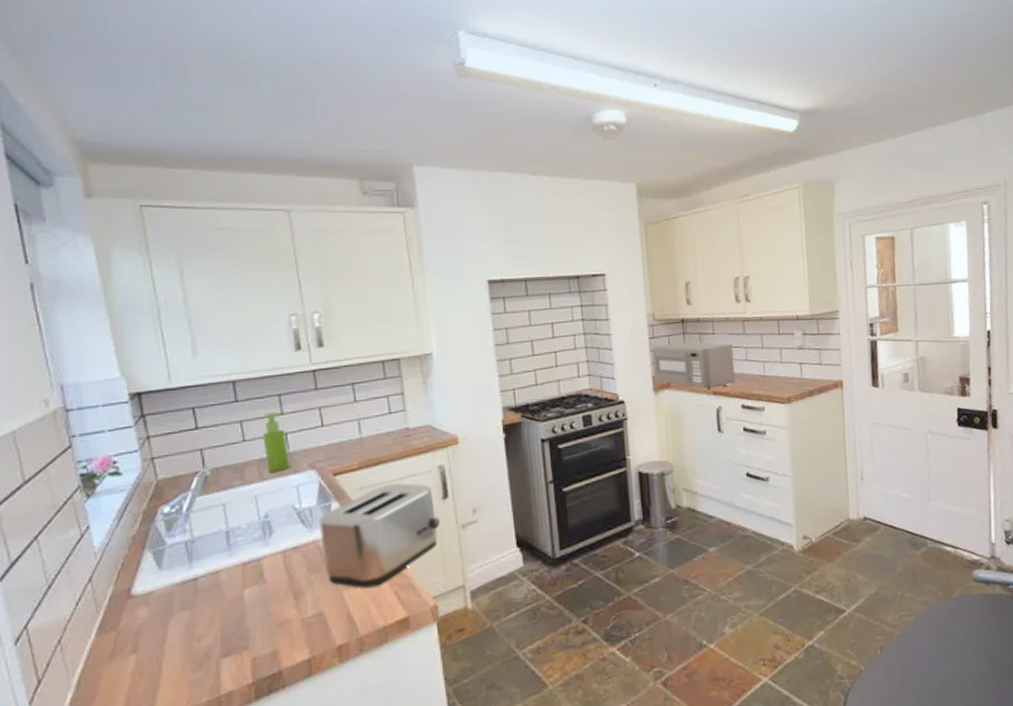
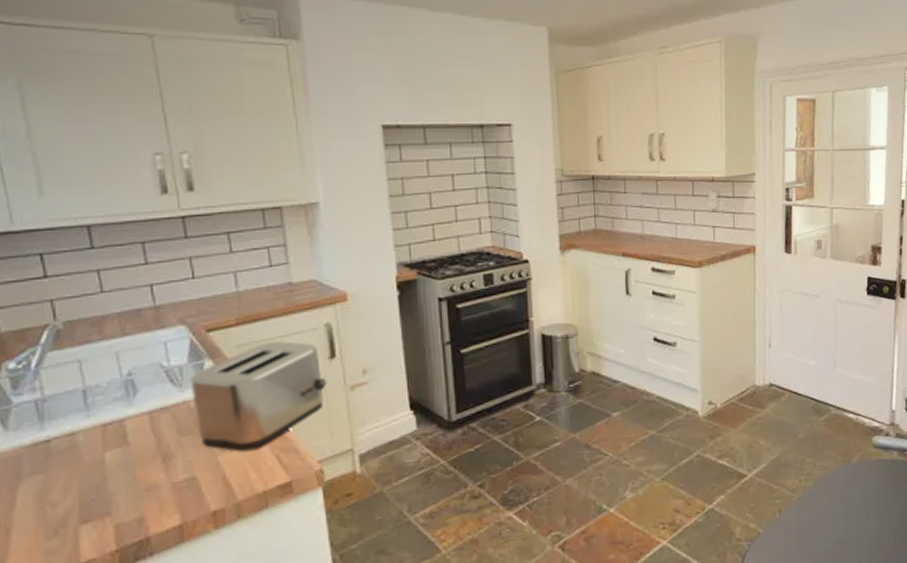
soap dispenser: present [263,411,290,472] -> none [124,260,156,327]
microwave: present [651,342,736,390] -> none [559,200,646,251]

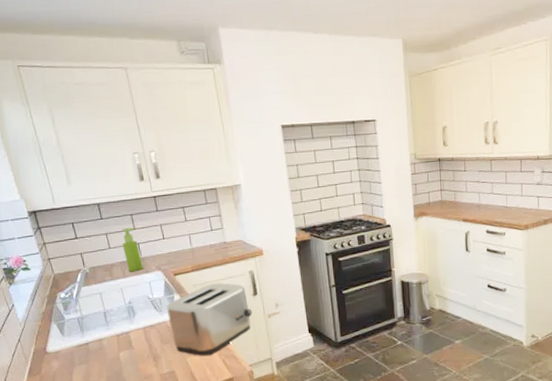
soap dispenser: none [124,260,156,327] -> present [122,227,143,271]

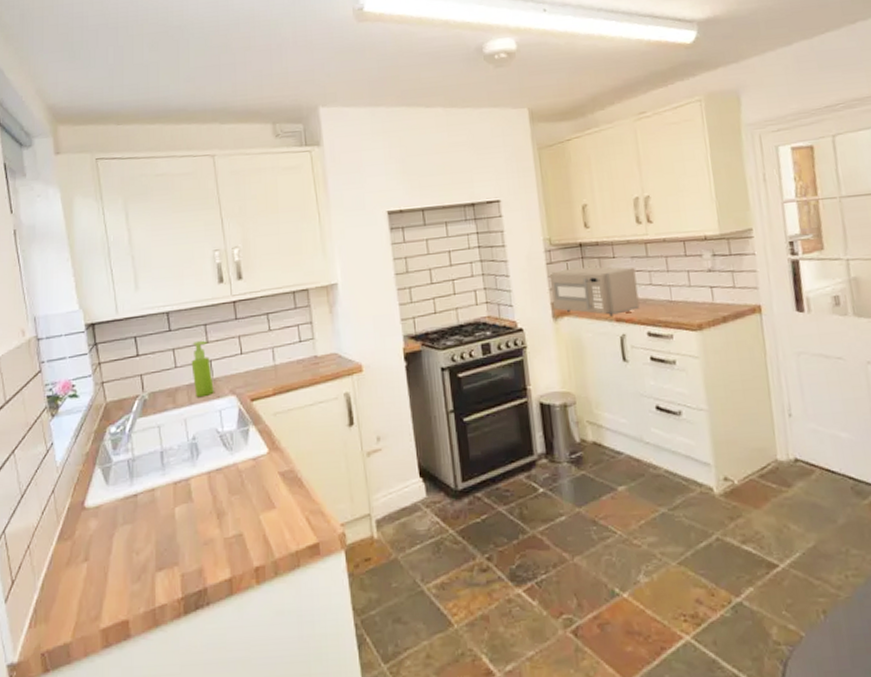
toaster: present [166,283,252,356] -> none [238,410,347,512]
microwave: none [413,178,482,217] -> present [549,267,640,317]

